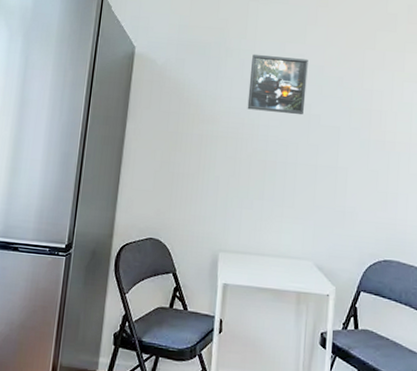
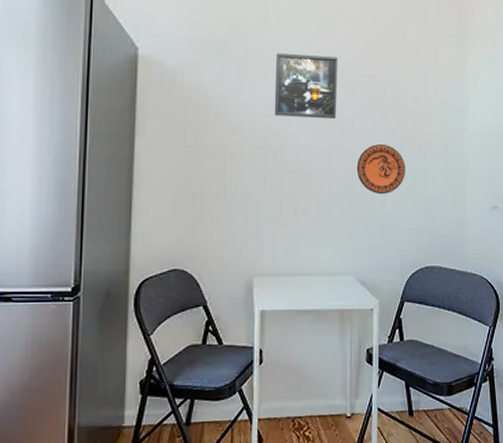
decorative plate: none [320,140,369,188] -> present [356,144,406,195]

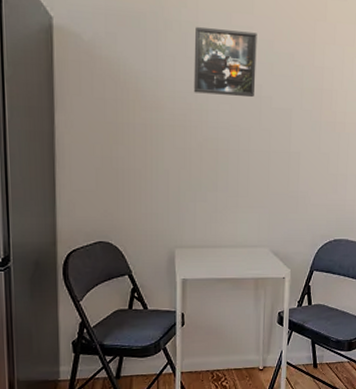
decorative plate: present [356,144,406,195] -> none [273,123,320,173]

